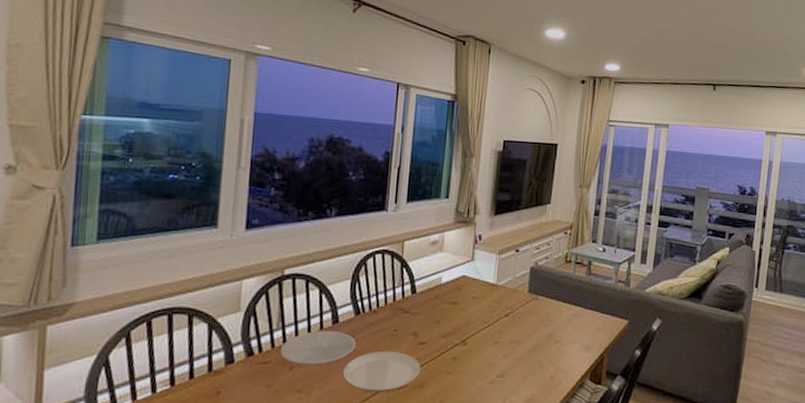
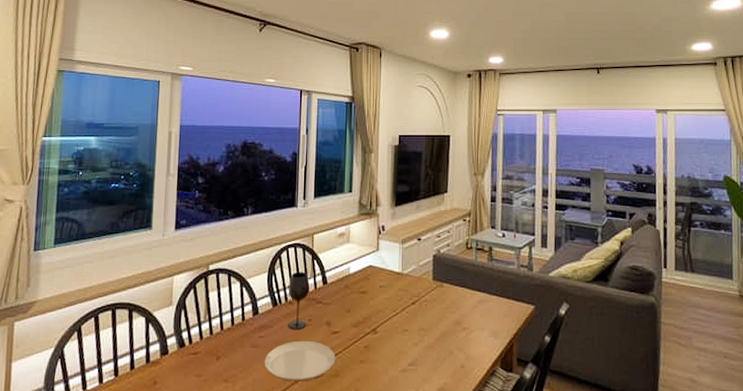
plate: present [280,330,357,366] -> none [207,321,276,356]
wine glass: none [371,279,398,339] -> present [288,272,310,329]

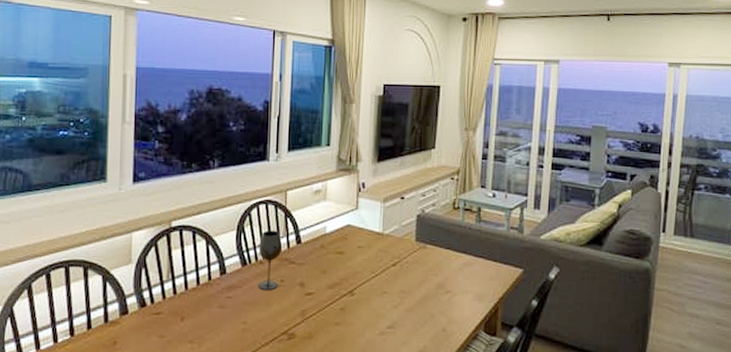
plate: present [264,340,336,381] -> none [232,301,309,343]

